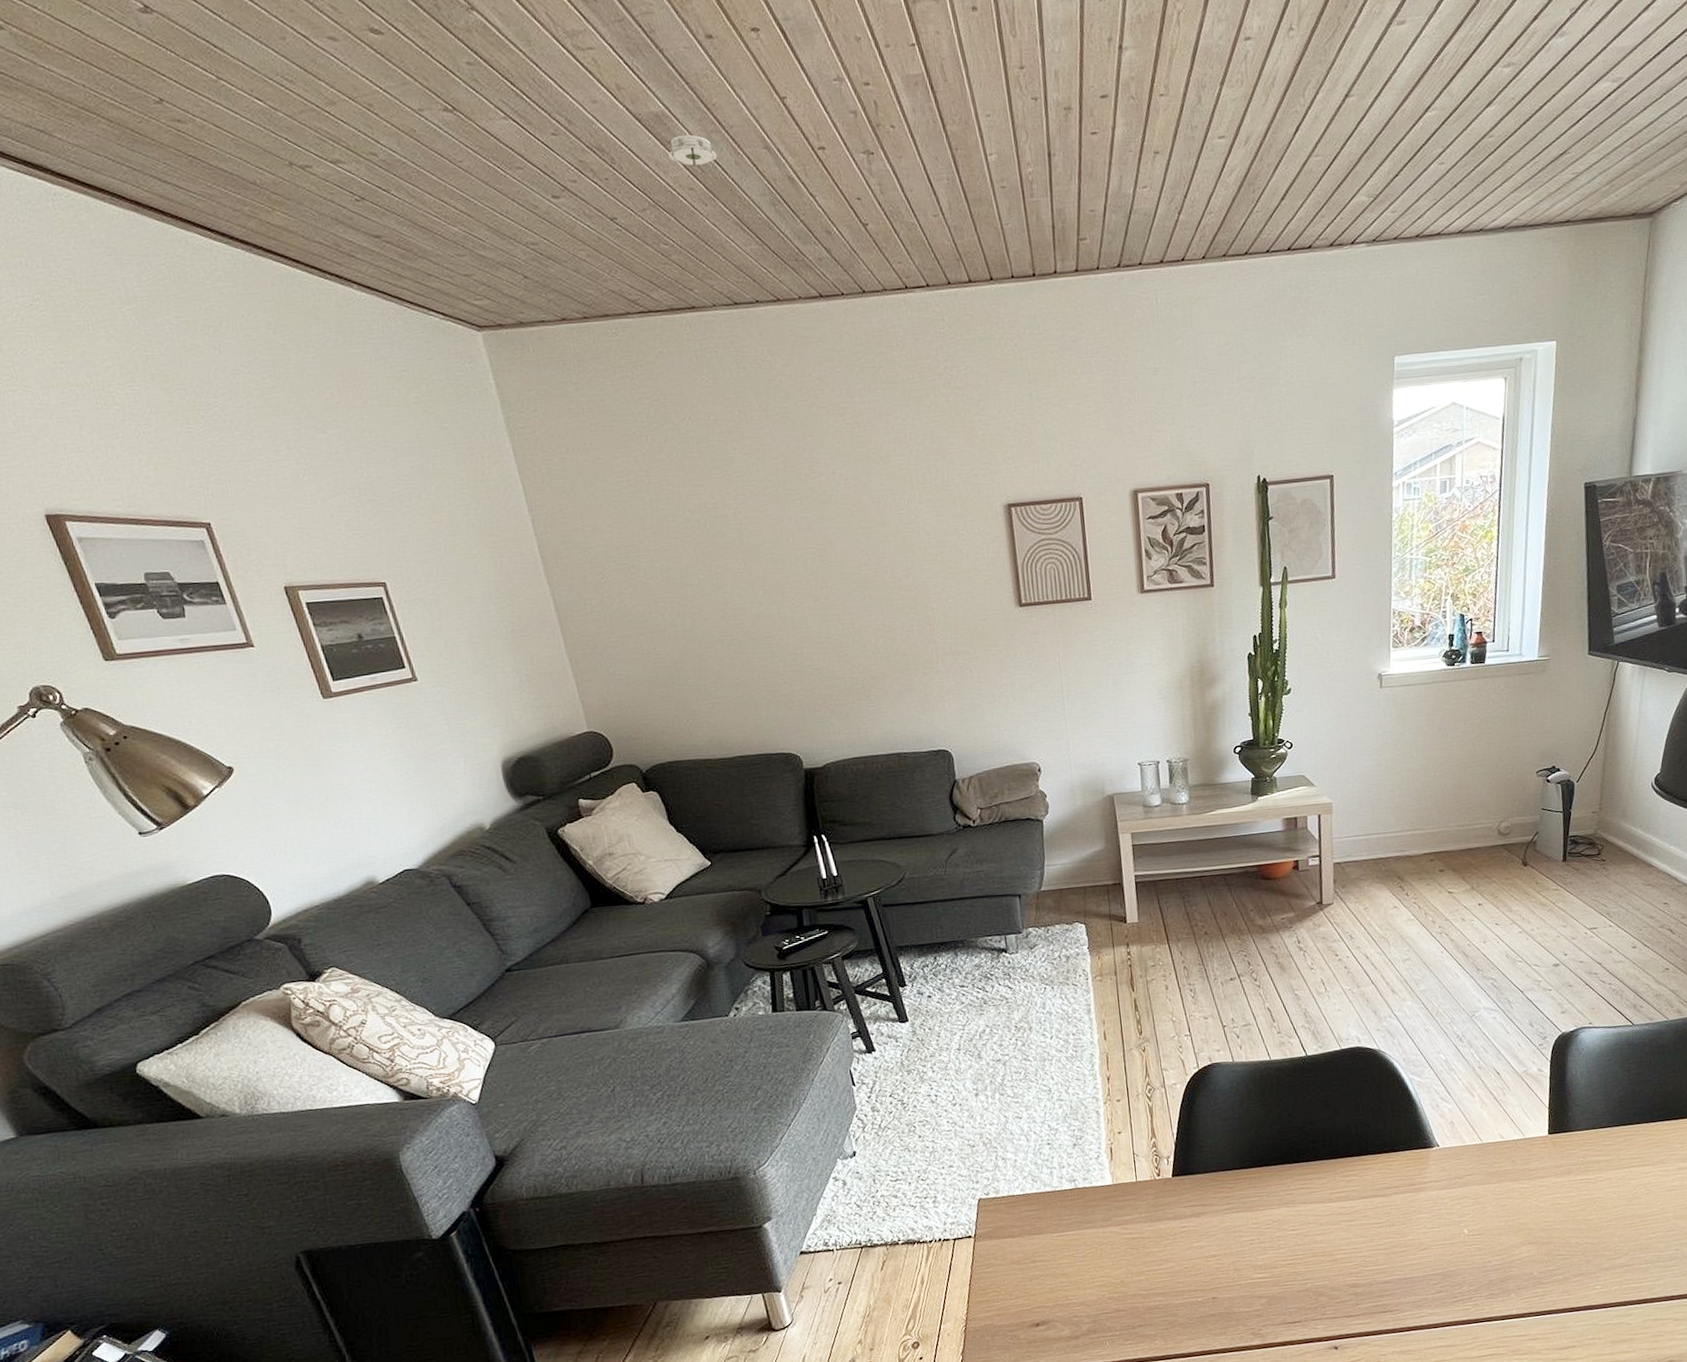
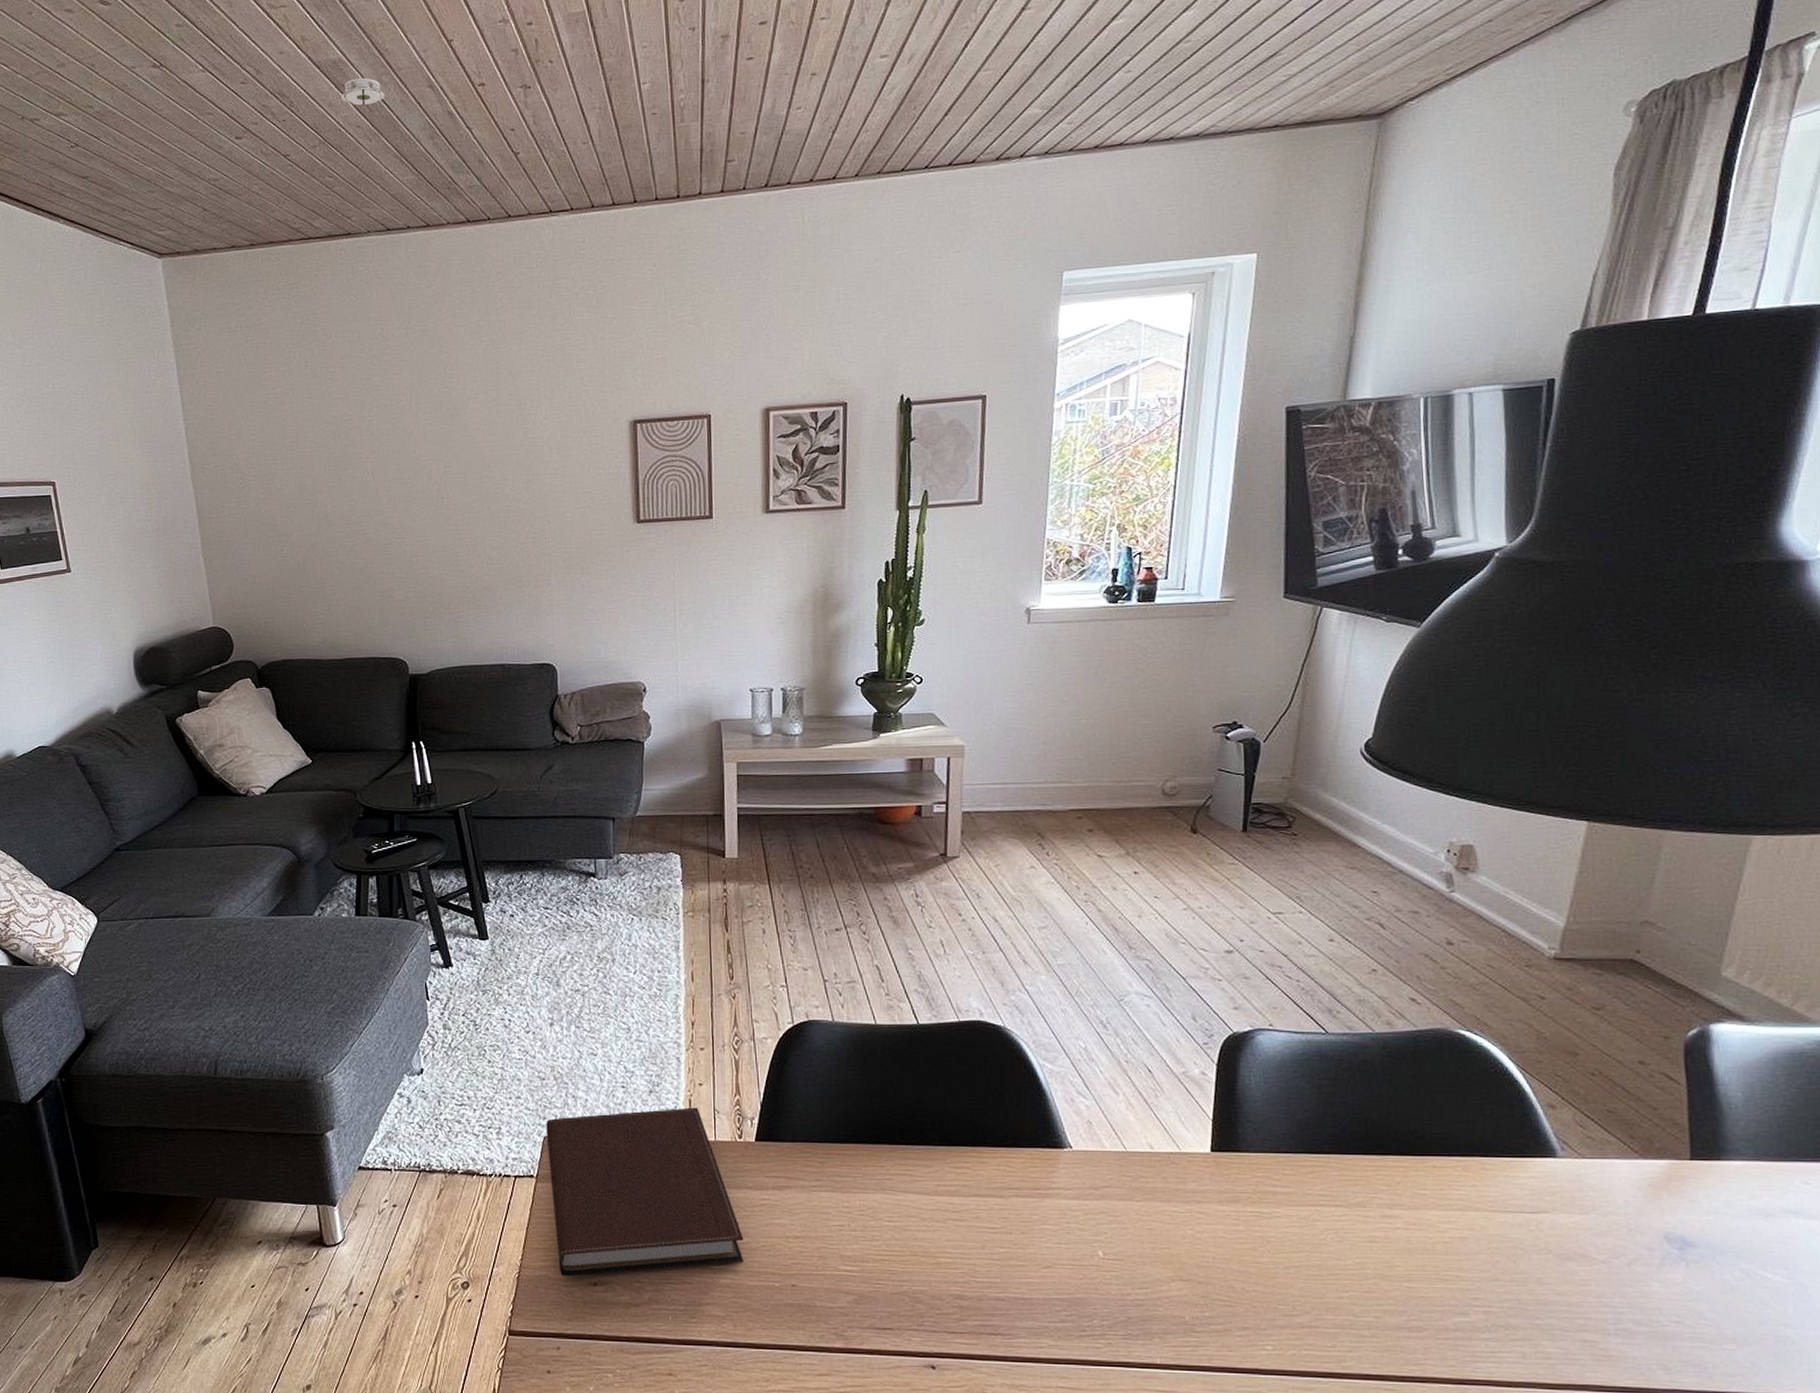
notebook: none [979,1153,1169,1323] -> present [546,1107,744,1277]

